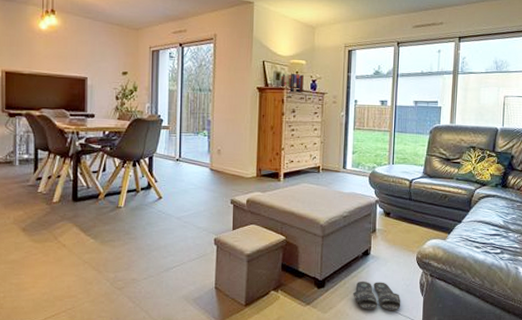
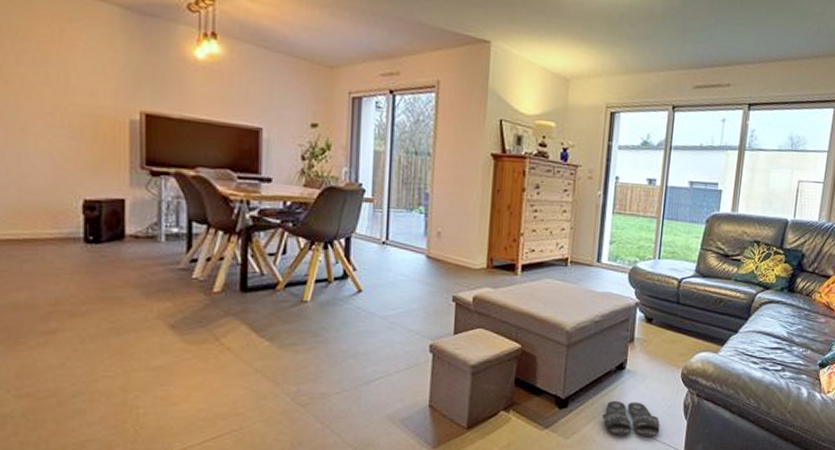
books: present [280,73,304,93] -> none [521,137,552,164]

